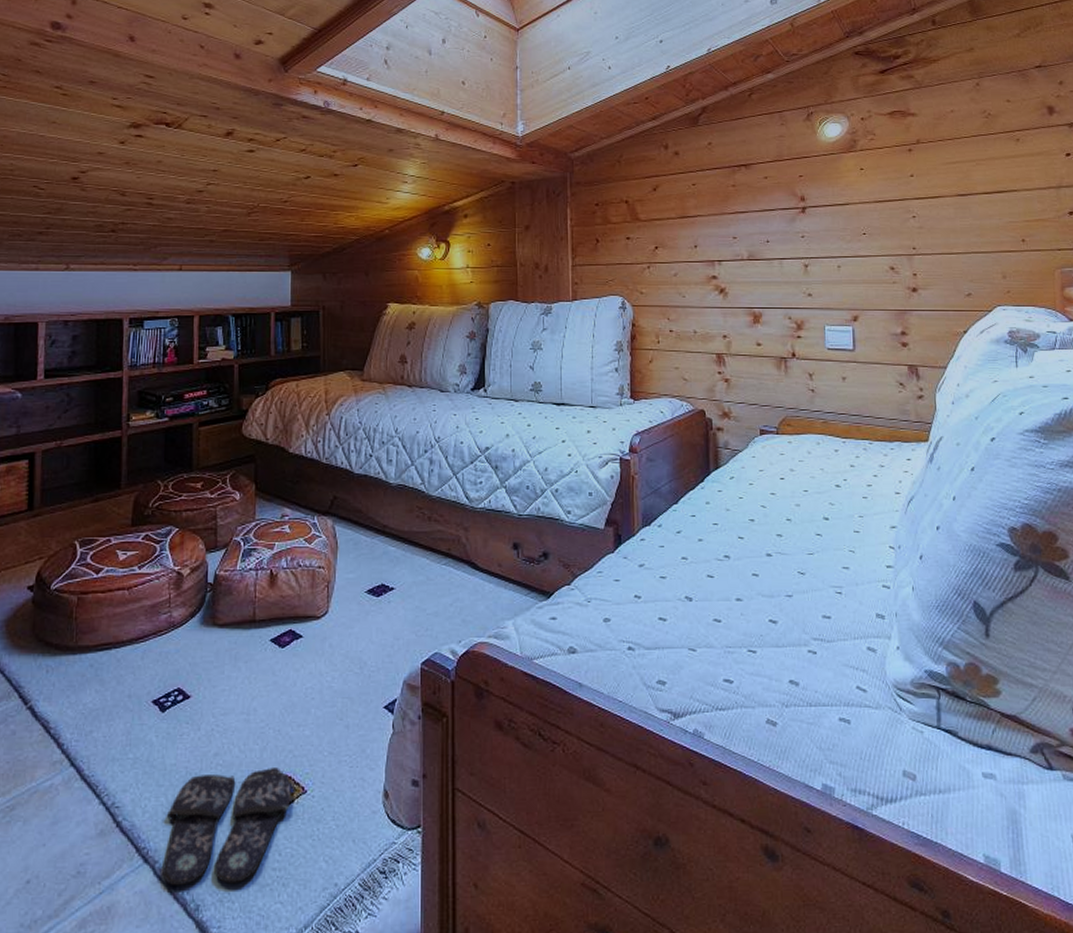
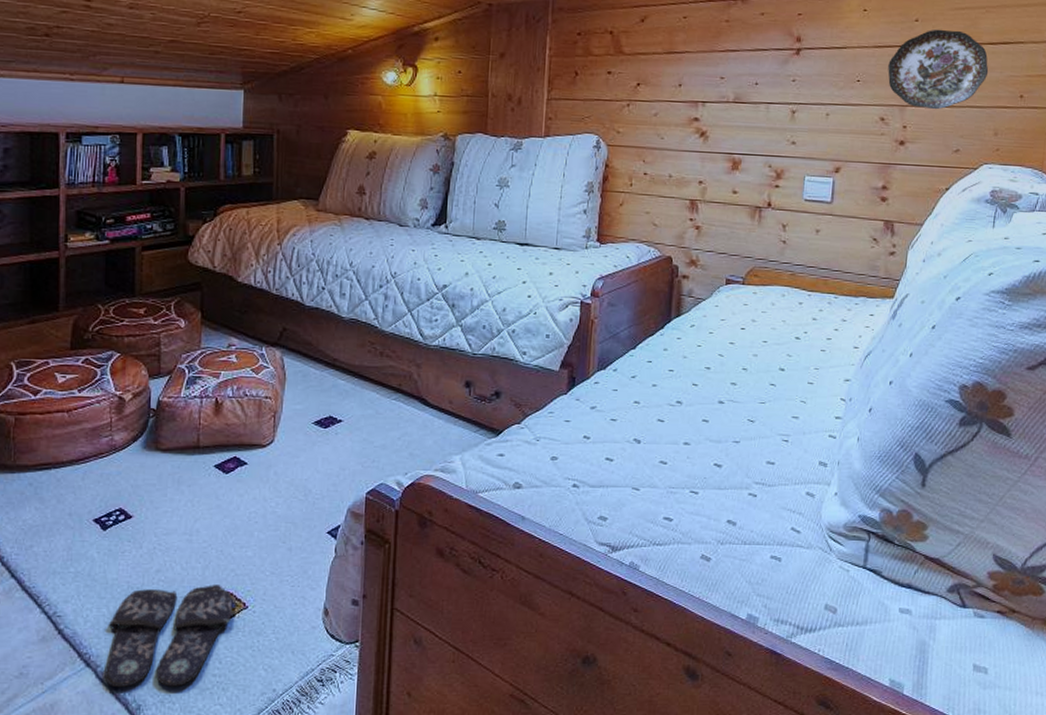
decorative plate: none [891,182,988,257] -> present [888,29,989,110]

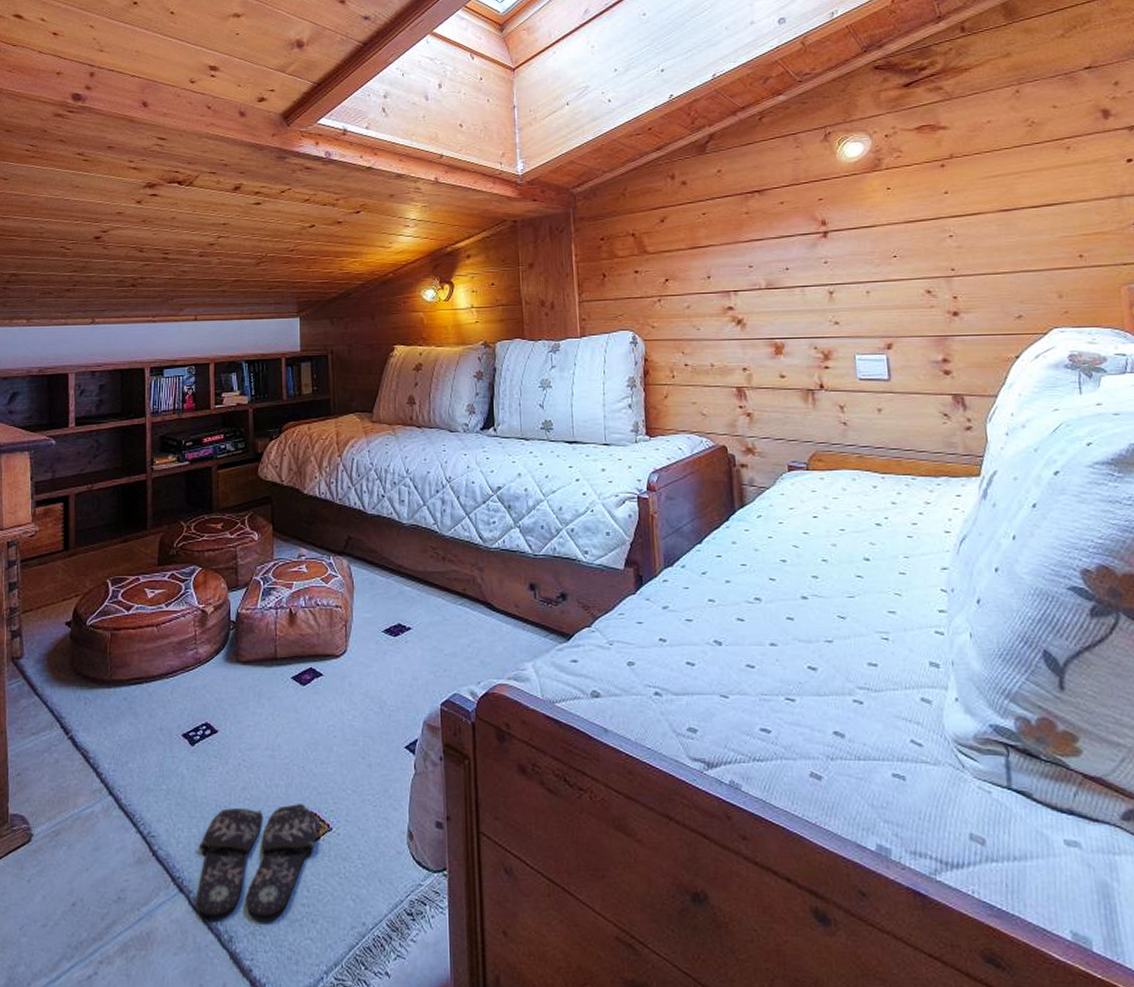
decorative plate: present [888,29,989,110] -> none [924,198,1038,278]

